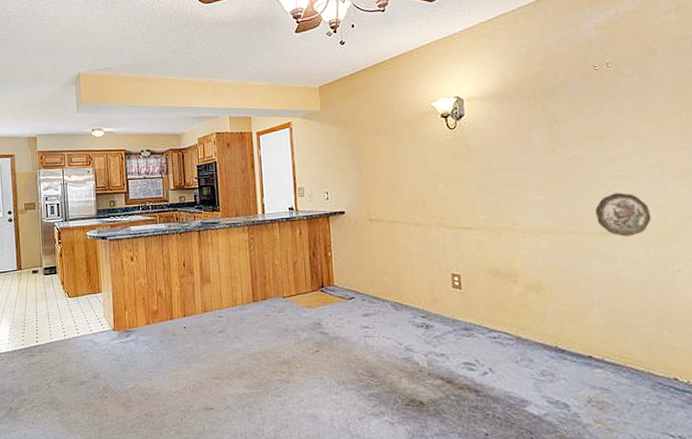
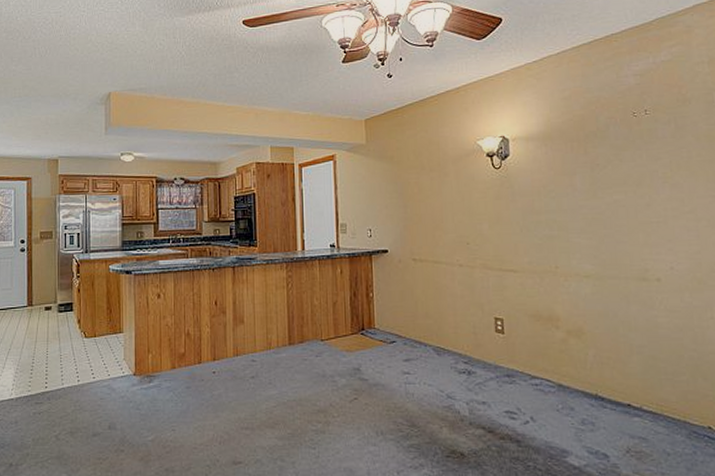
decorative plate: present [595,192,652,237] -> none [633,238,687,283]

